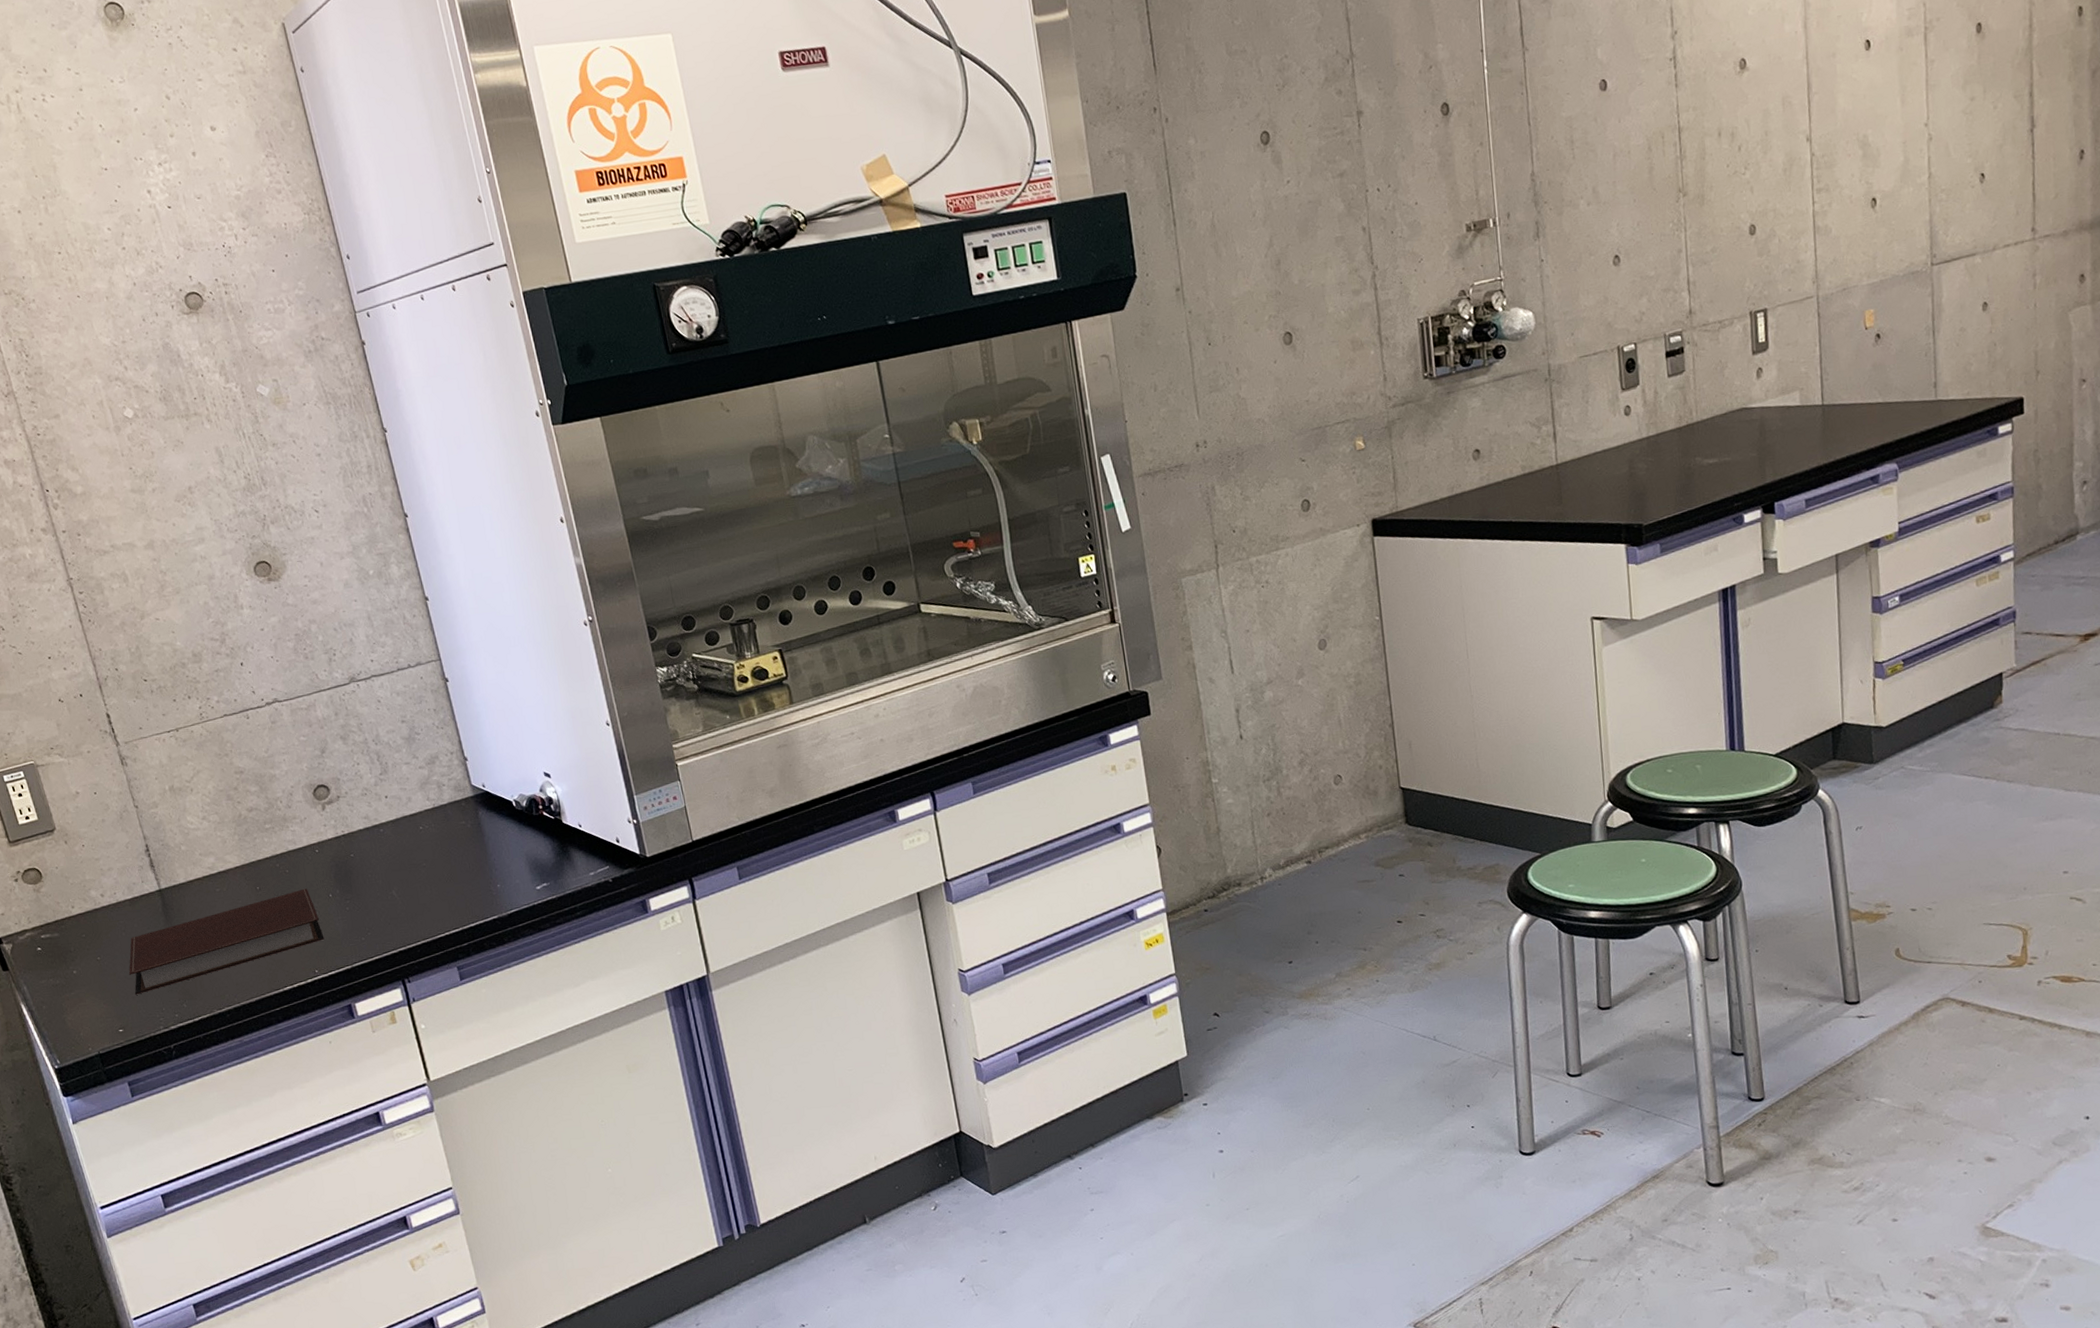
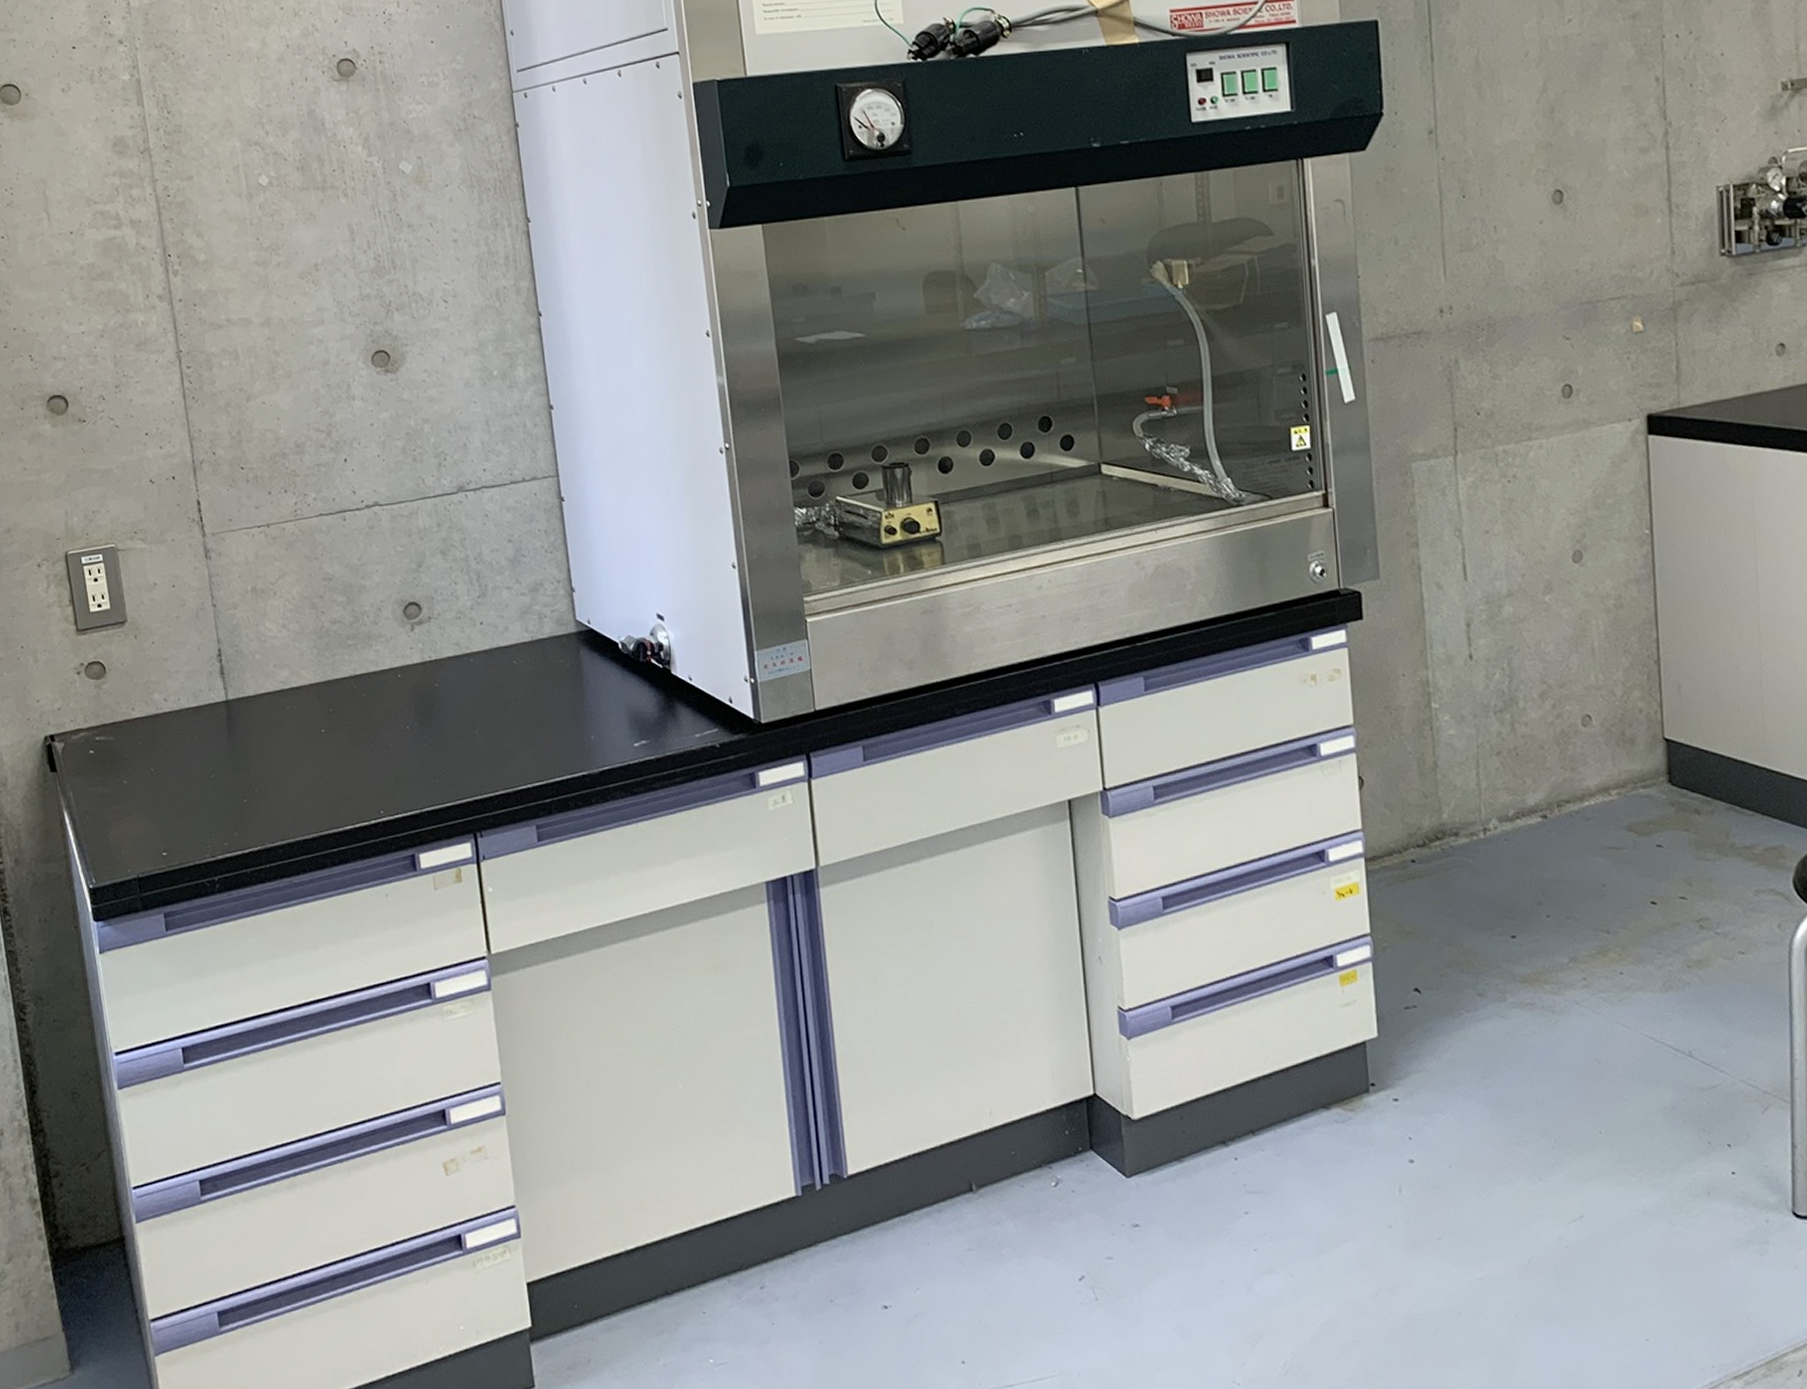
notebook: present [129,888,325,995] -> none [182,716,395,816]

